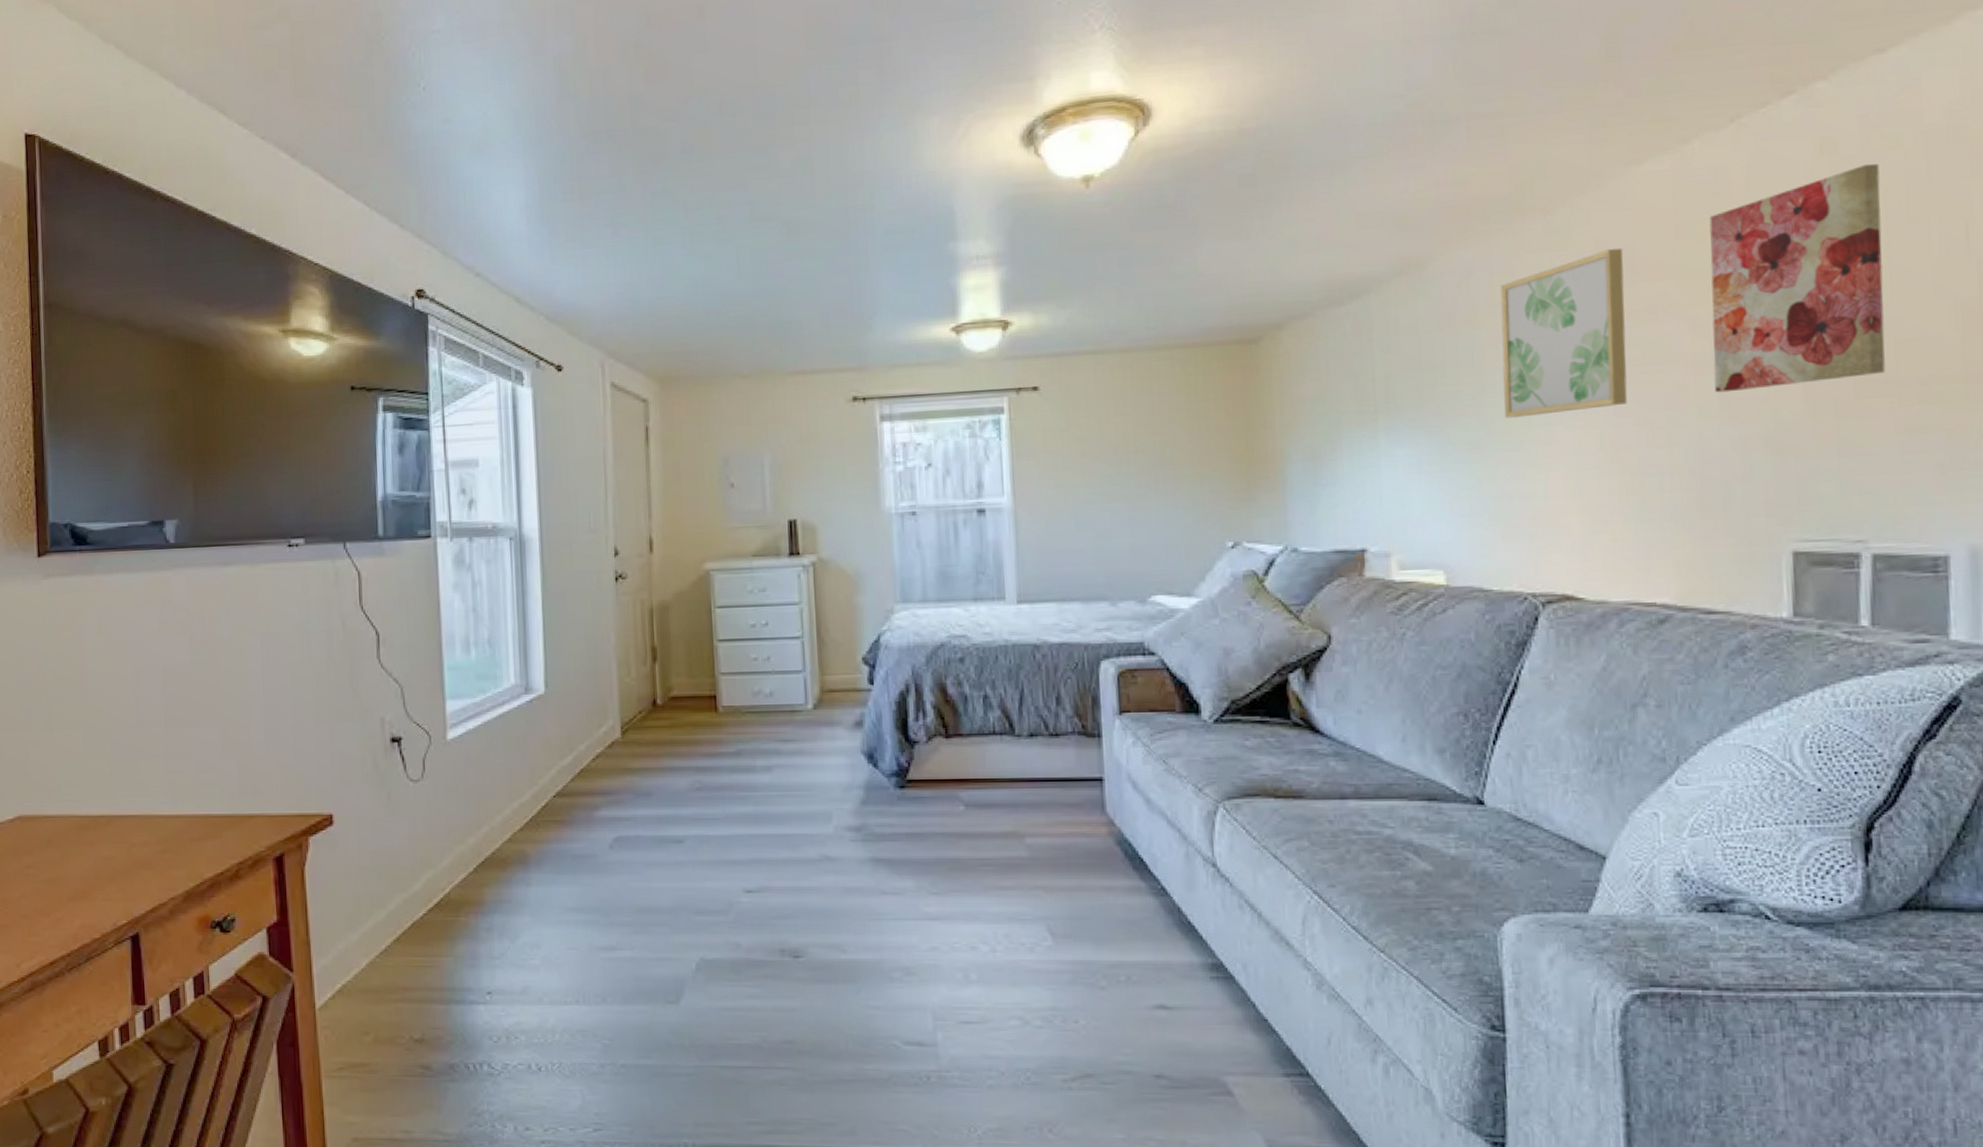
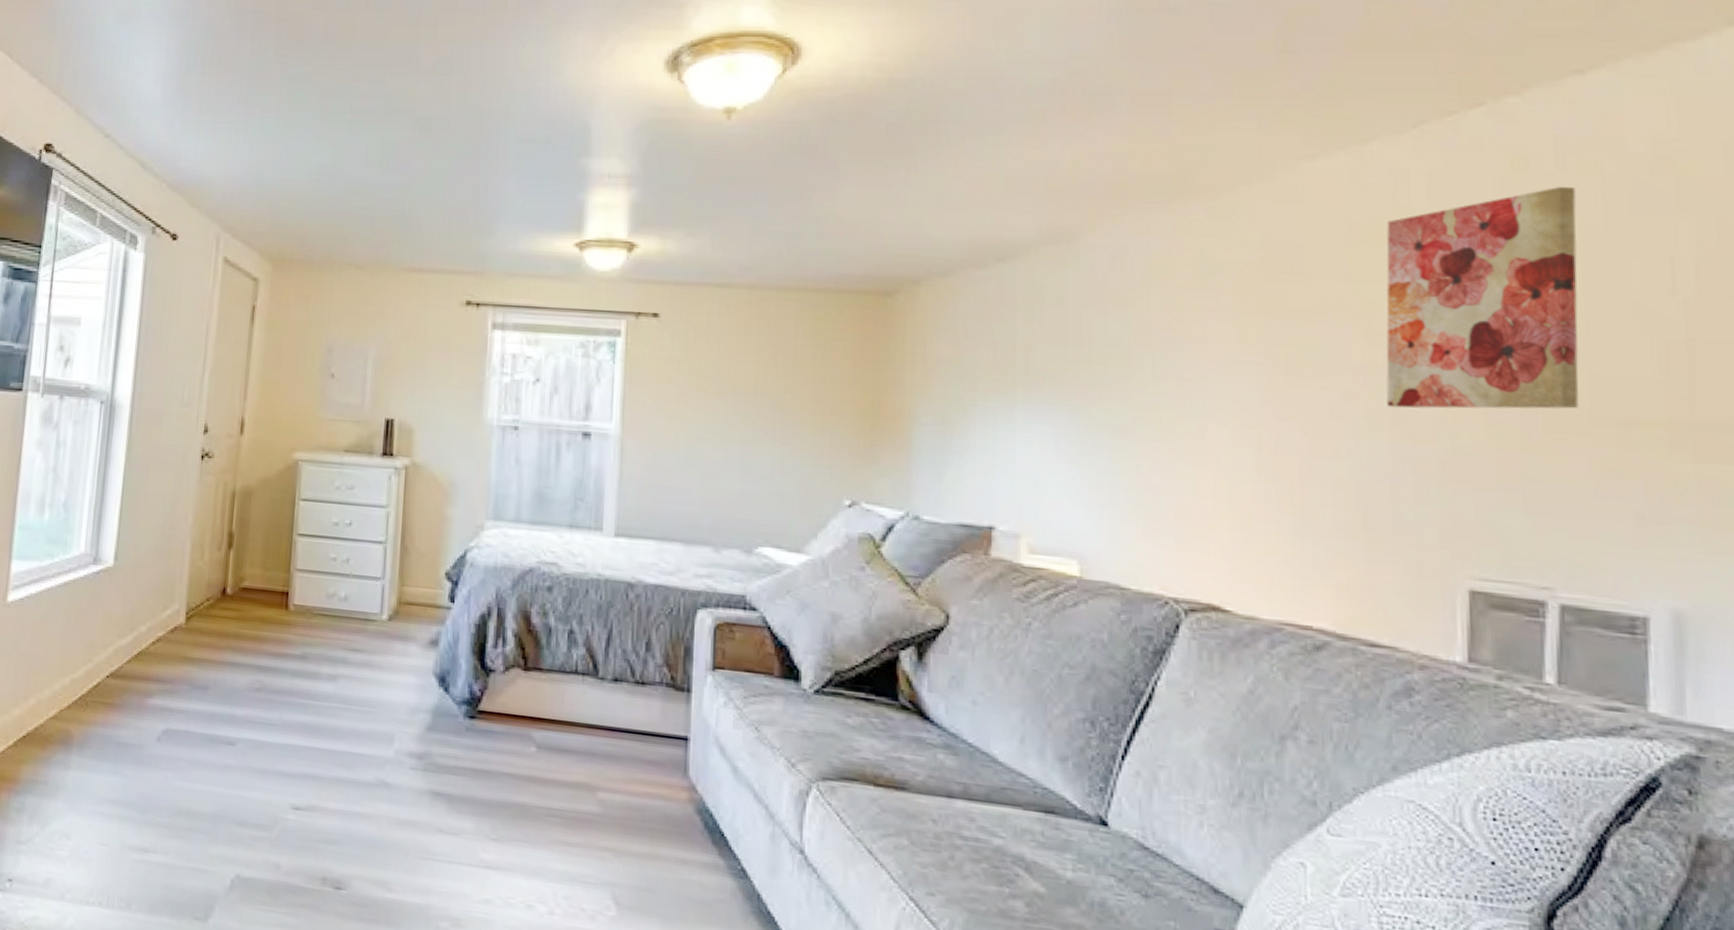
wall art: present [1500,248,1628,418] -> none [1153,243,1292,408]

